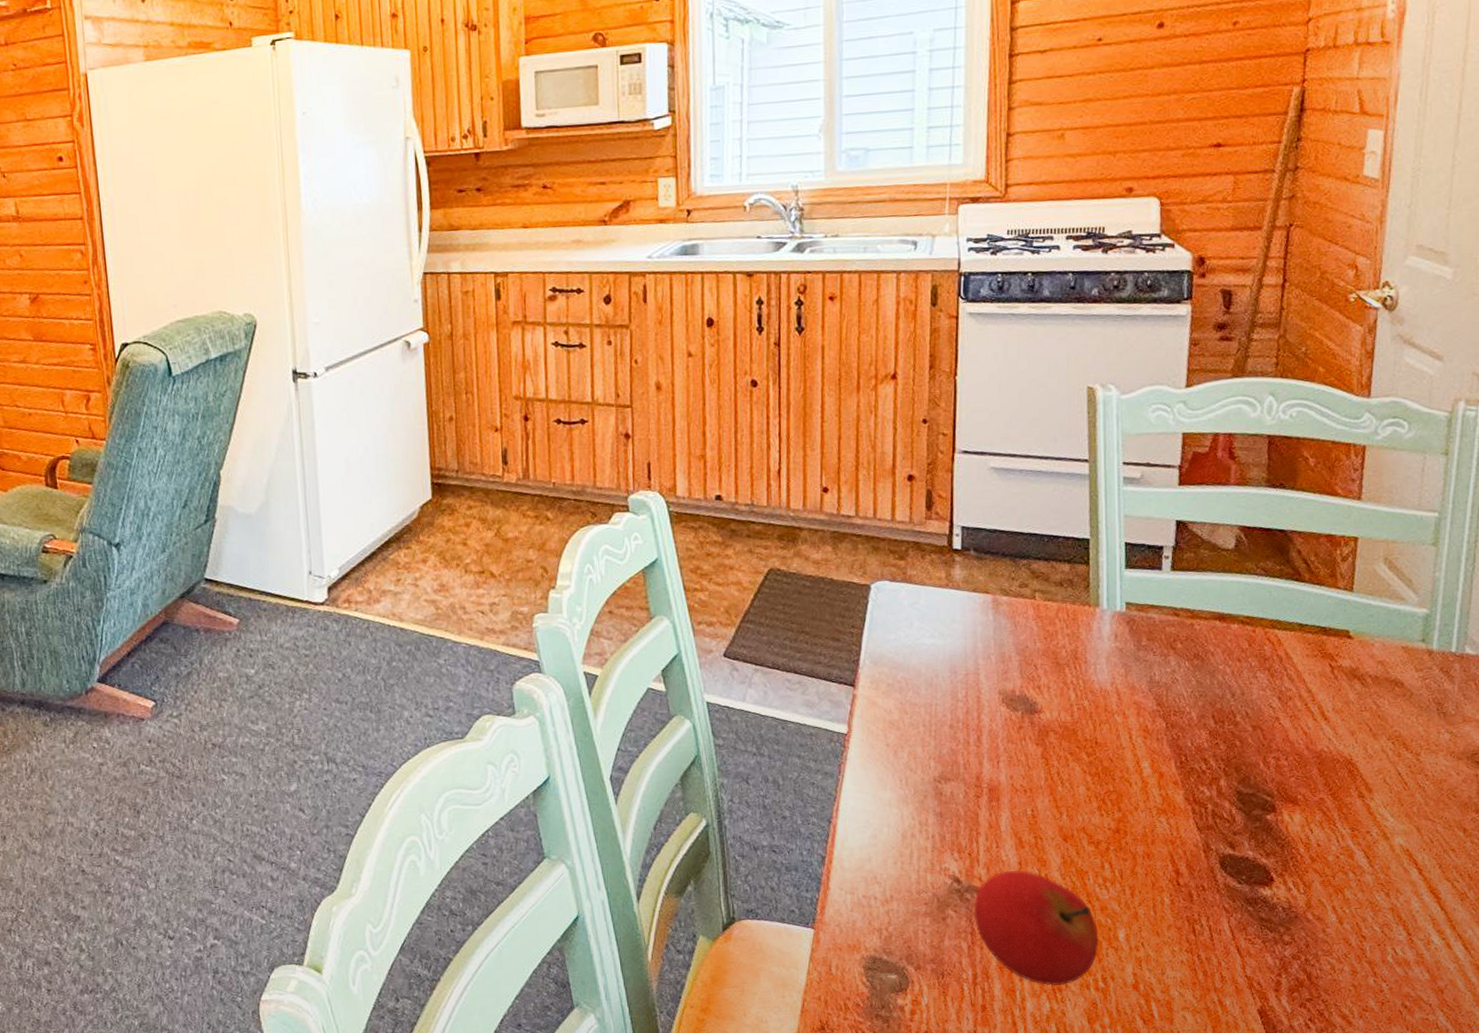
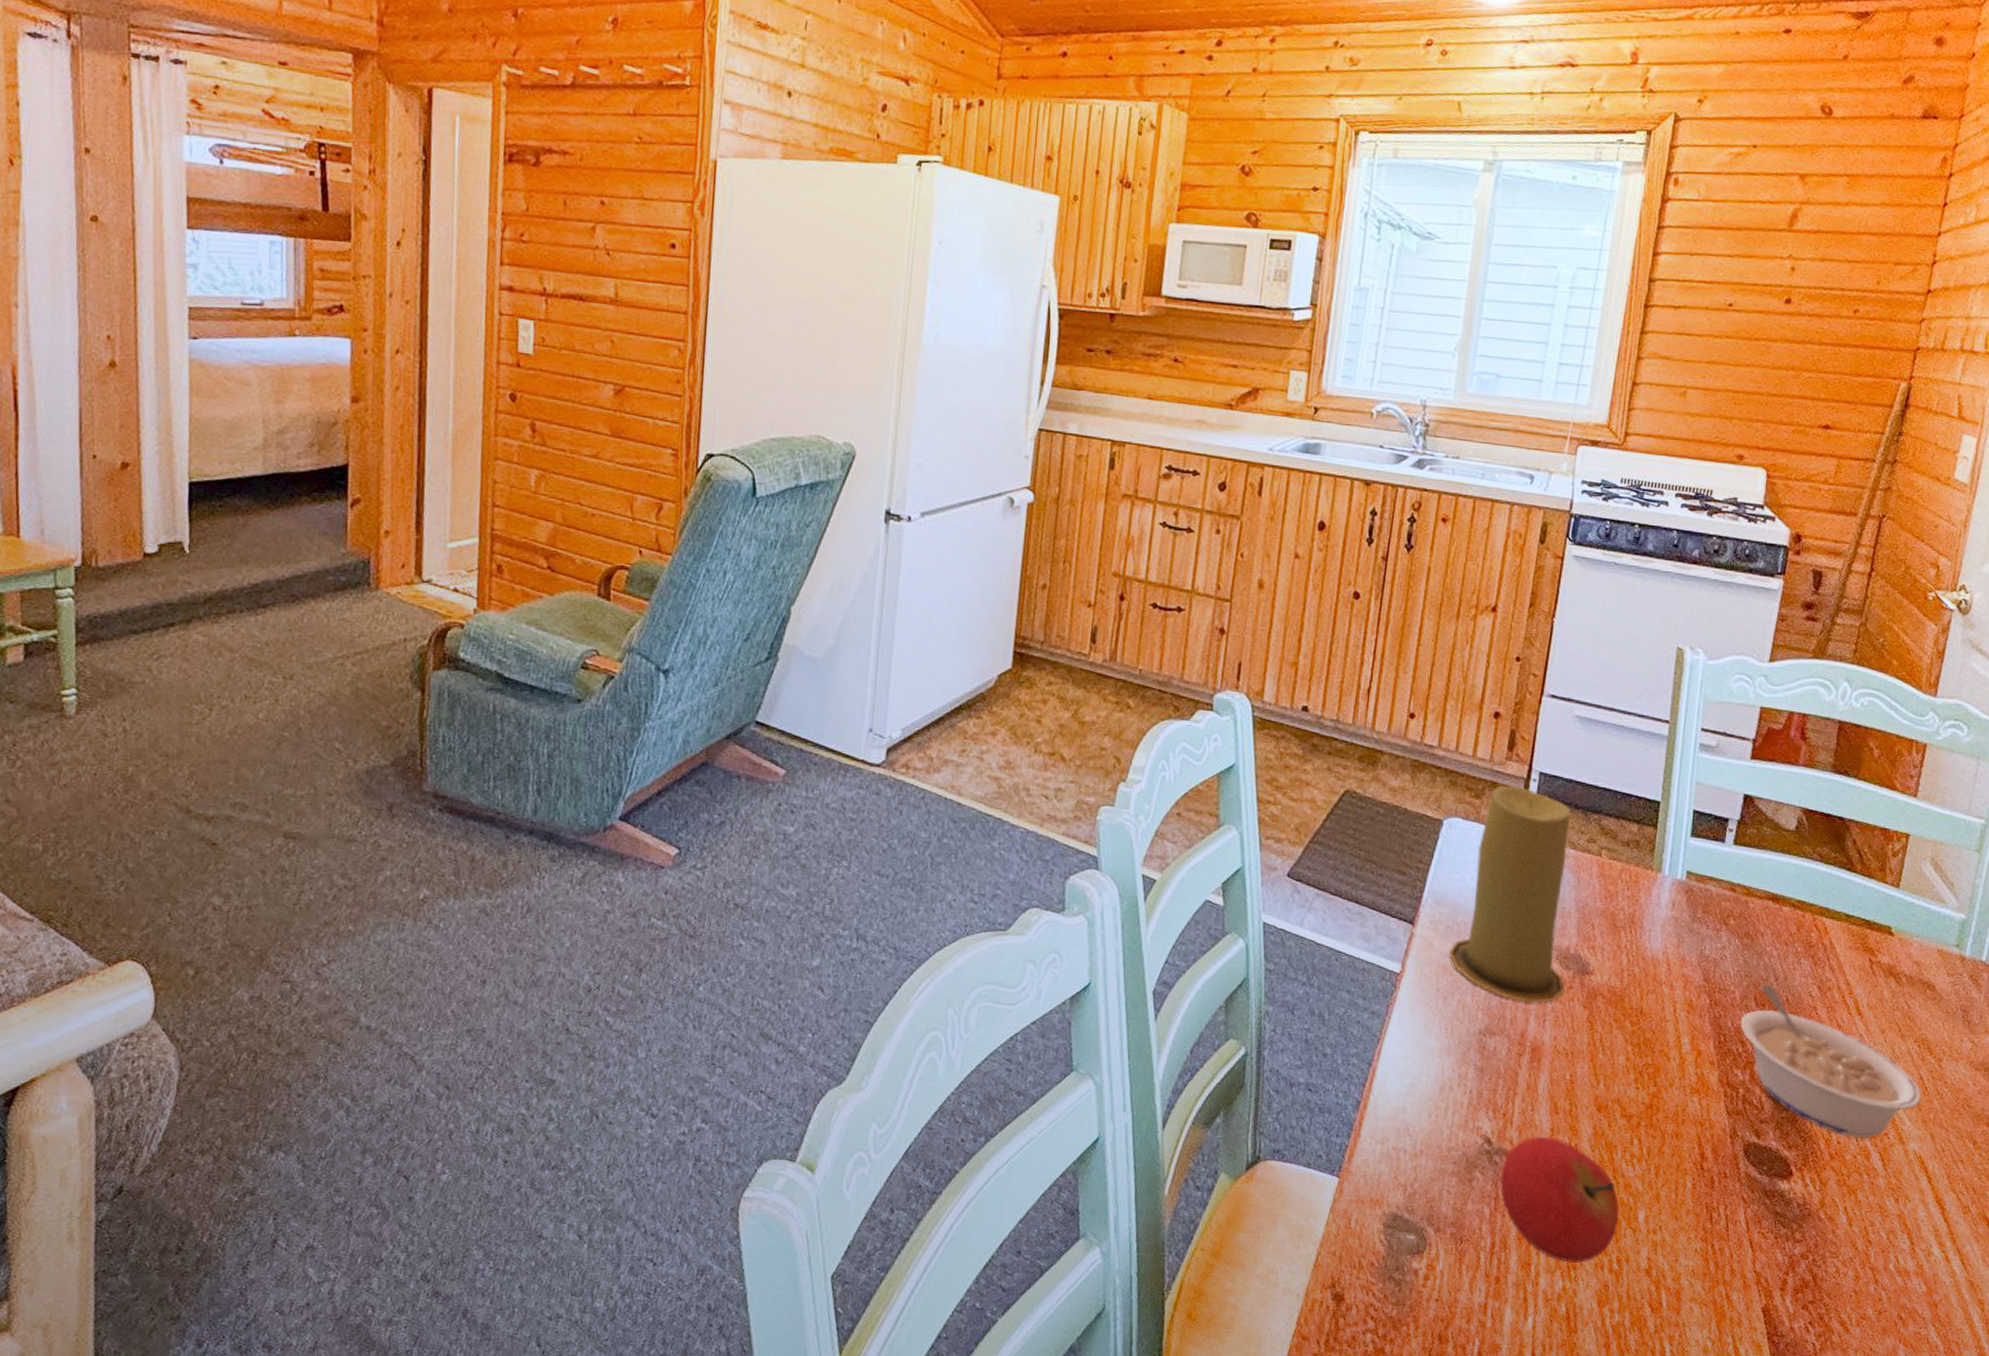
candle: none [894,543,1015,747] -> present [1449,785,1571,1003]
legume: none [1200,702,1403,839] -> present [1740,985,1922,1139]

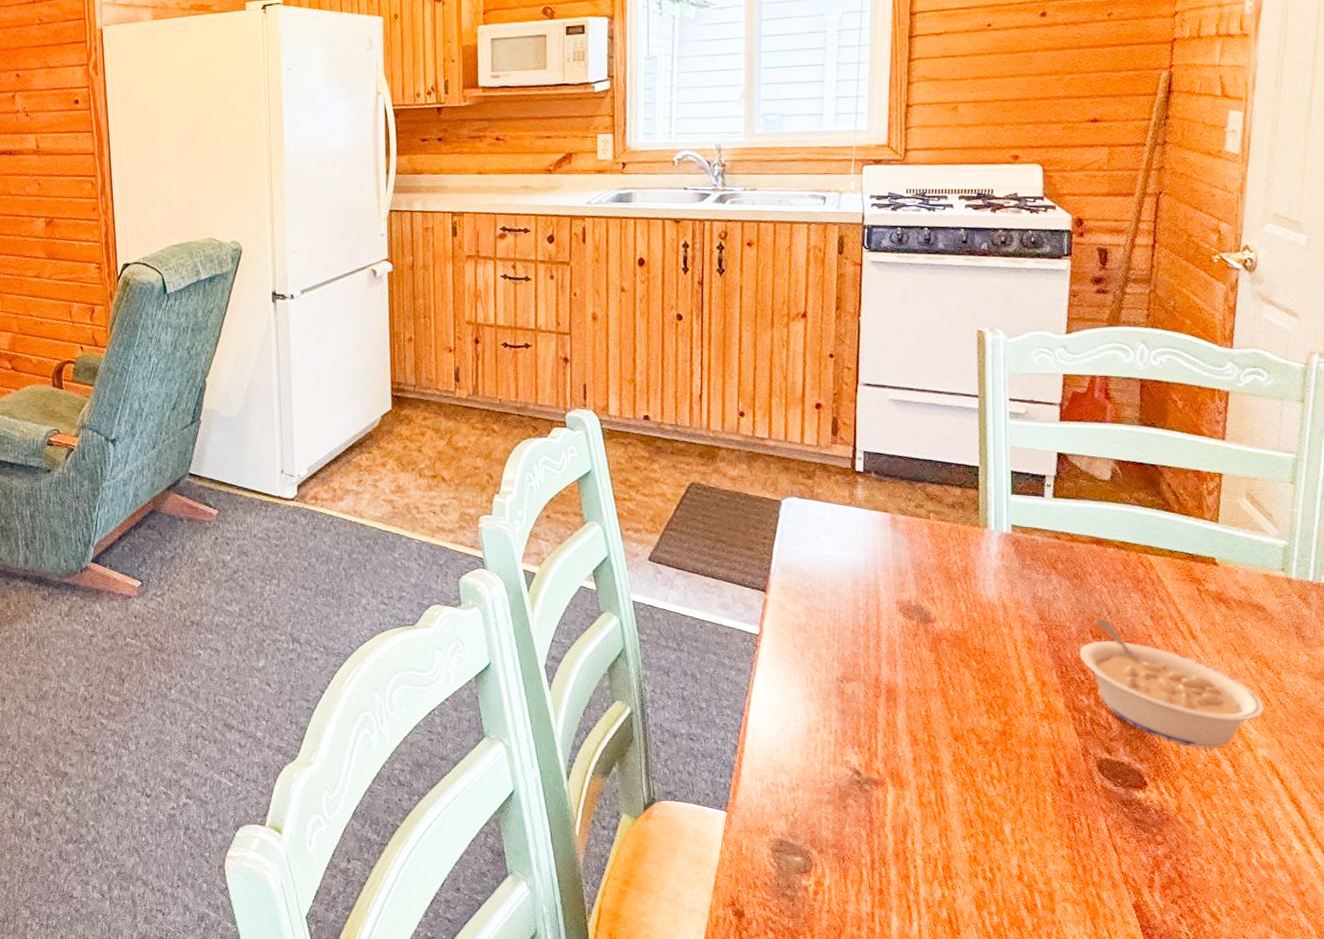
candle: present [1449,785,1571,1003] -> none [801,465,911,651]
fruit: present [1499,1136,1619,1263] -> none [872,765,987,873]

